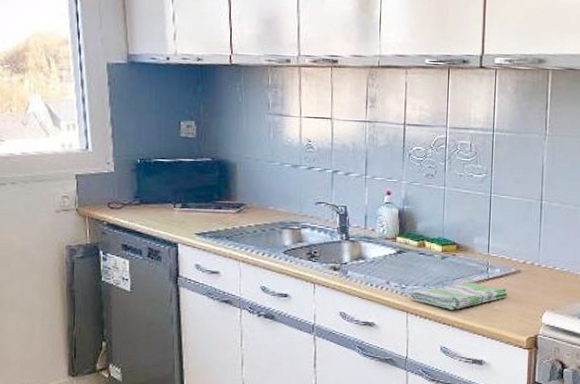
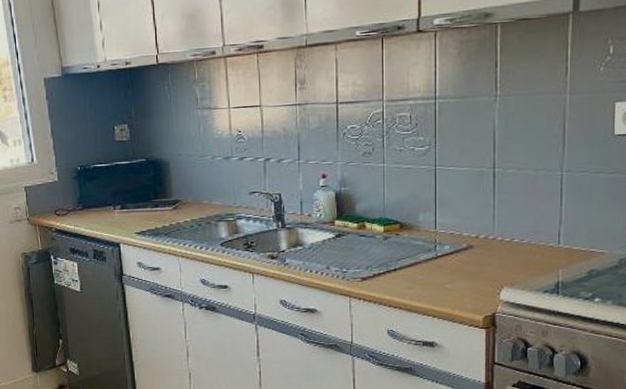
dish towel: present [410,282,508,310] -> none [351,261,460,291]

